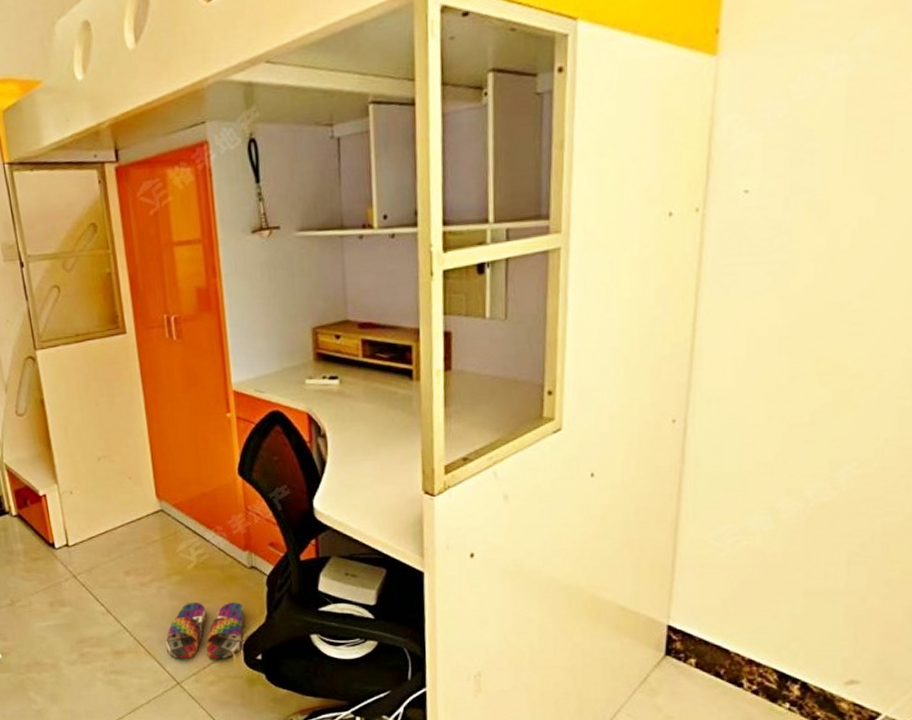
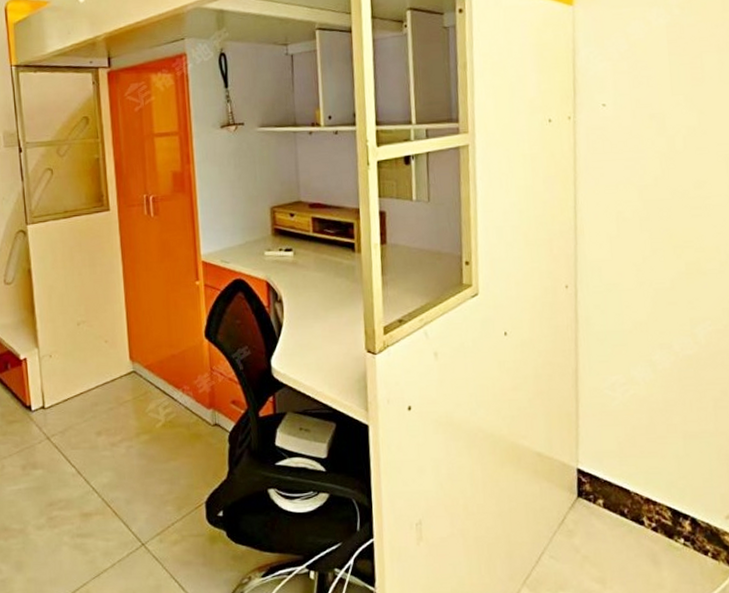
slippers: present [166,601,245,659] -> none [133,459,208,519]

